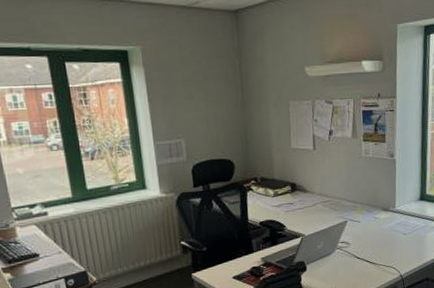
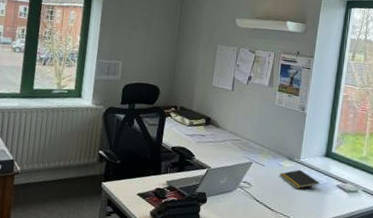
notepad: none [377,218,418,238] -> present [279,169,320,189]

